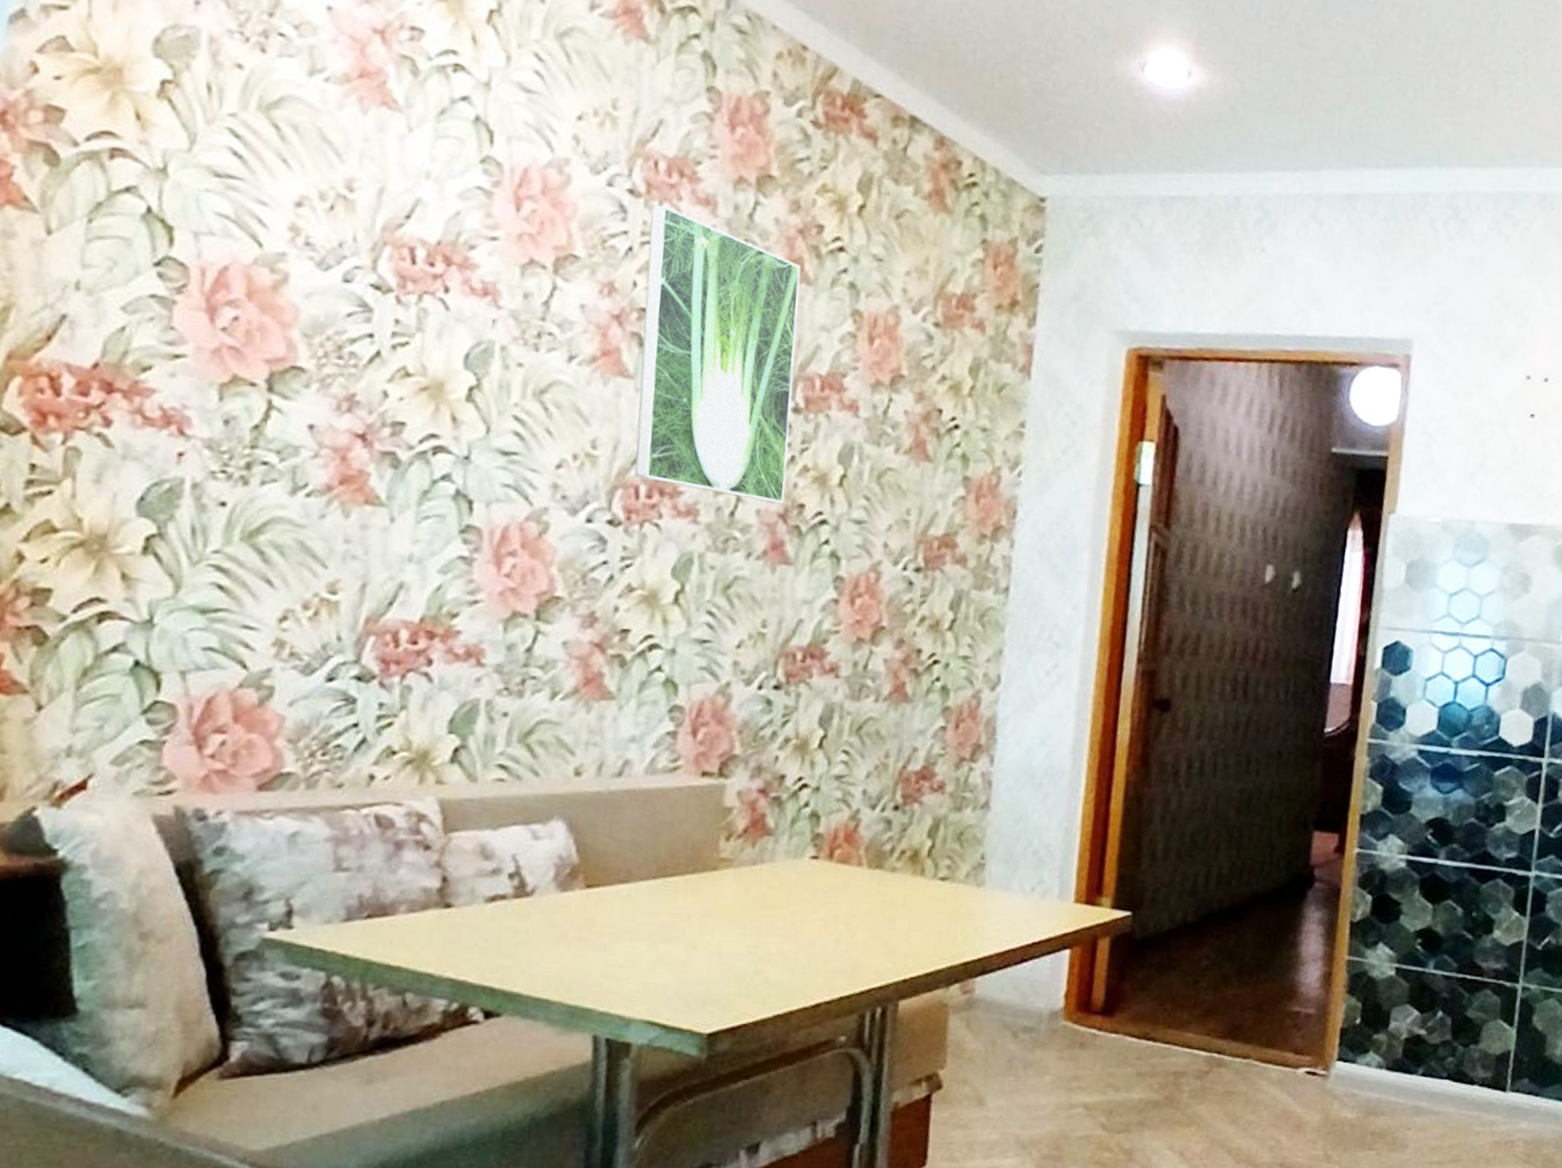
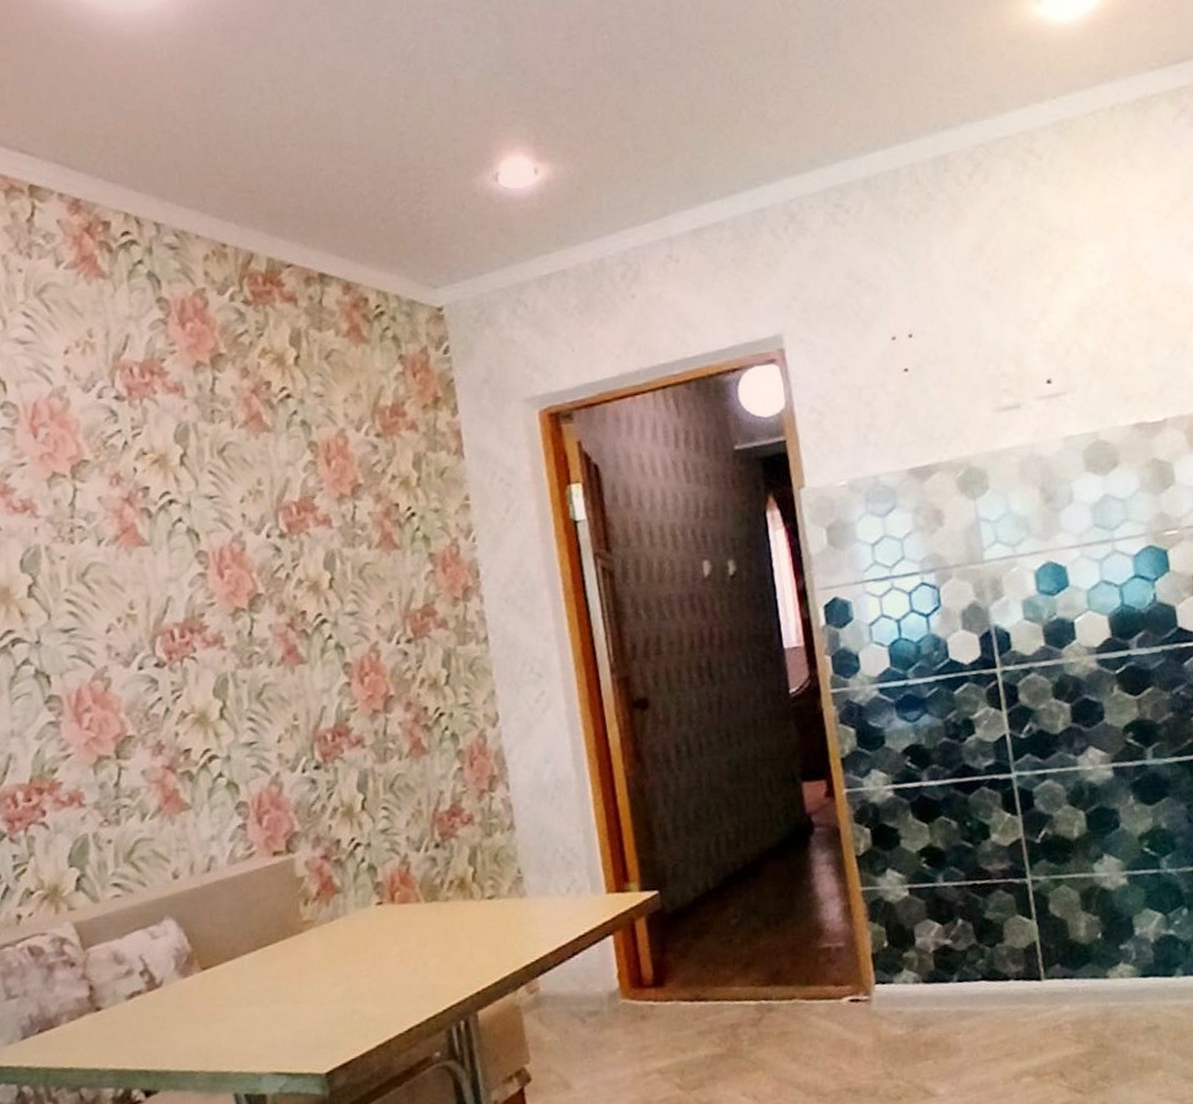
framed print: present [634,204,801,504] -> none [134,401,289,623]

